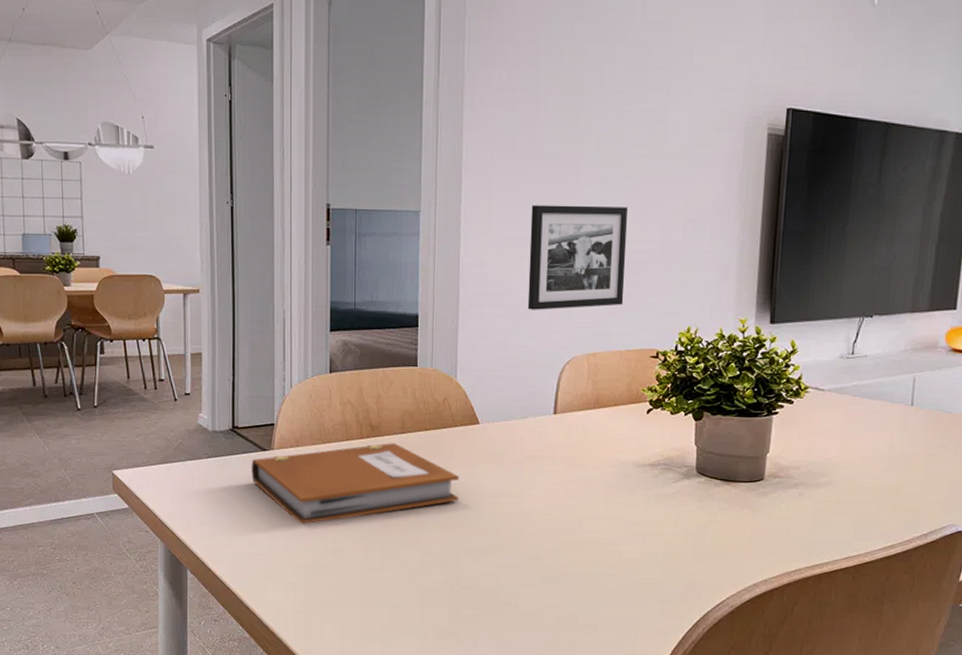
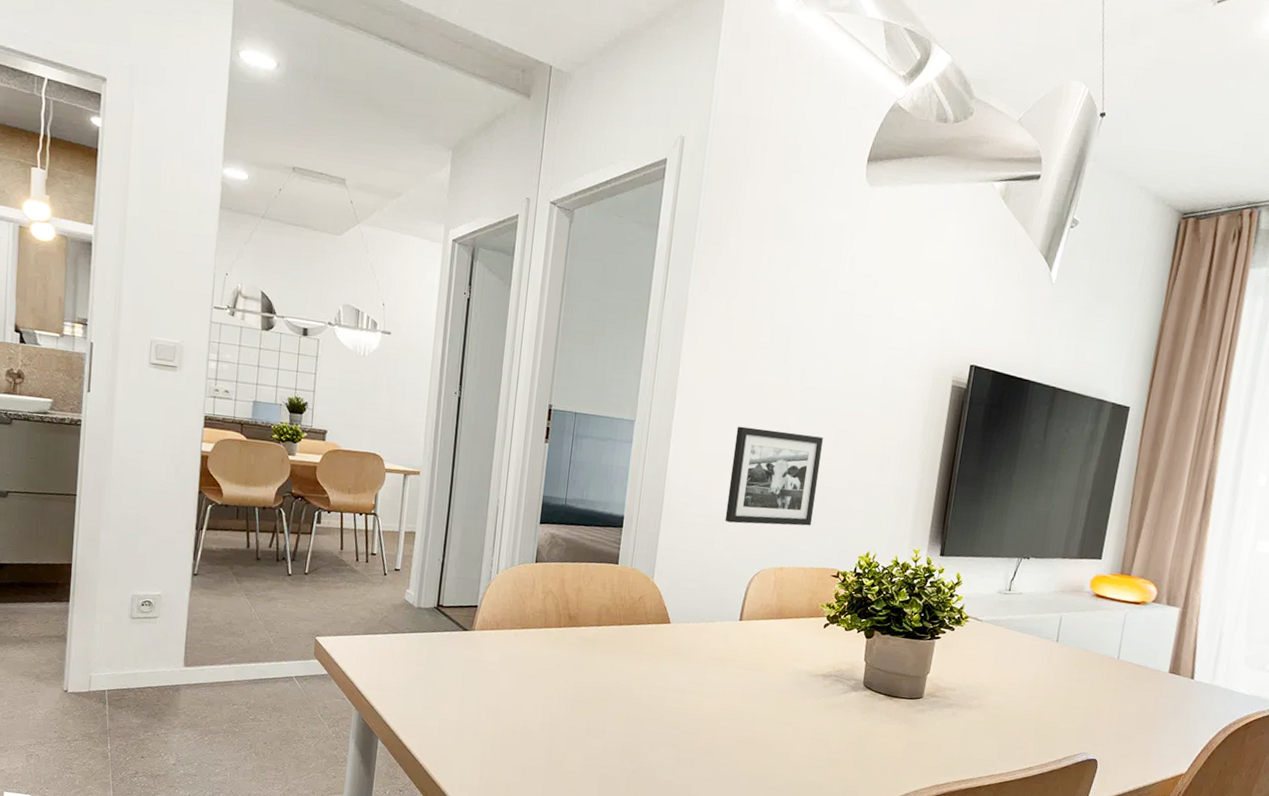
notebook: present [251,443,459,524] -> none [450,633,647,704]

